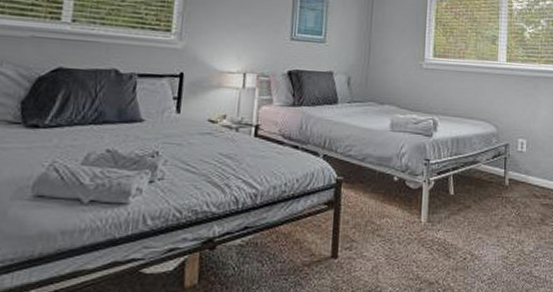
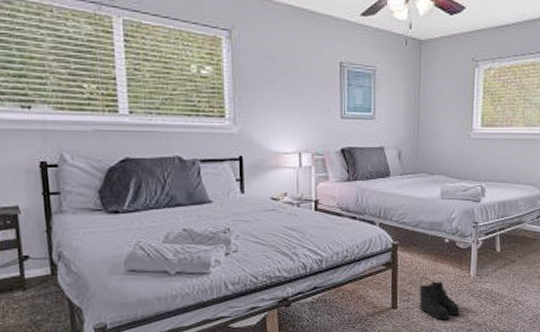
boots: none [363,226,409,275] -> present [419,281,460,320]

